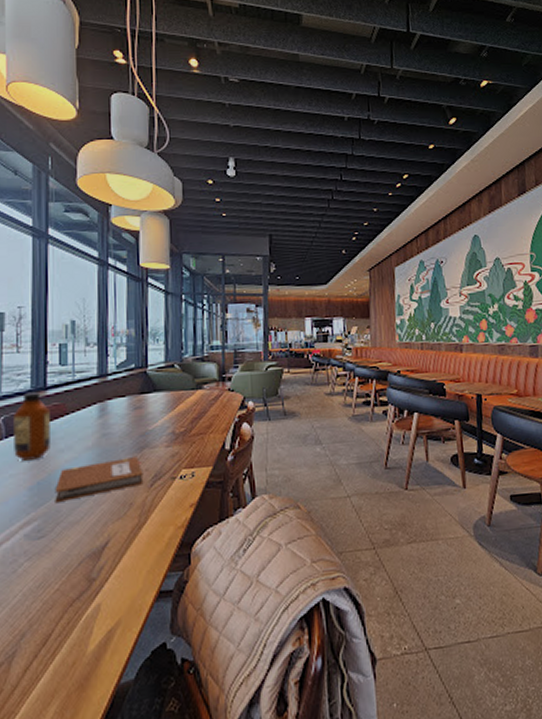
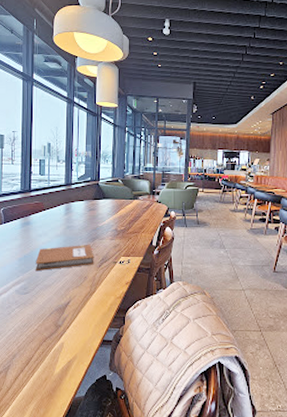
bottle: present [14,391,50,461] -> none [9,192,33,240]

